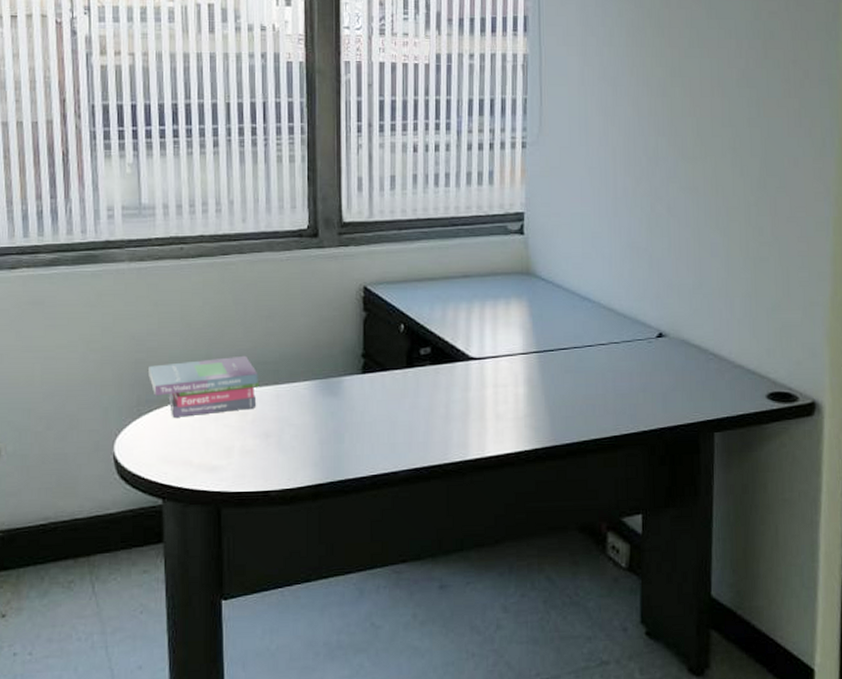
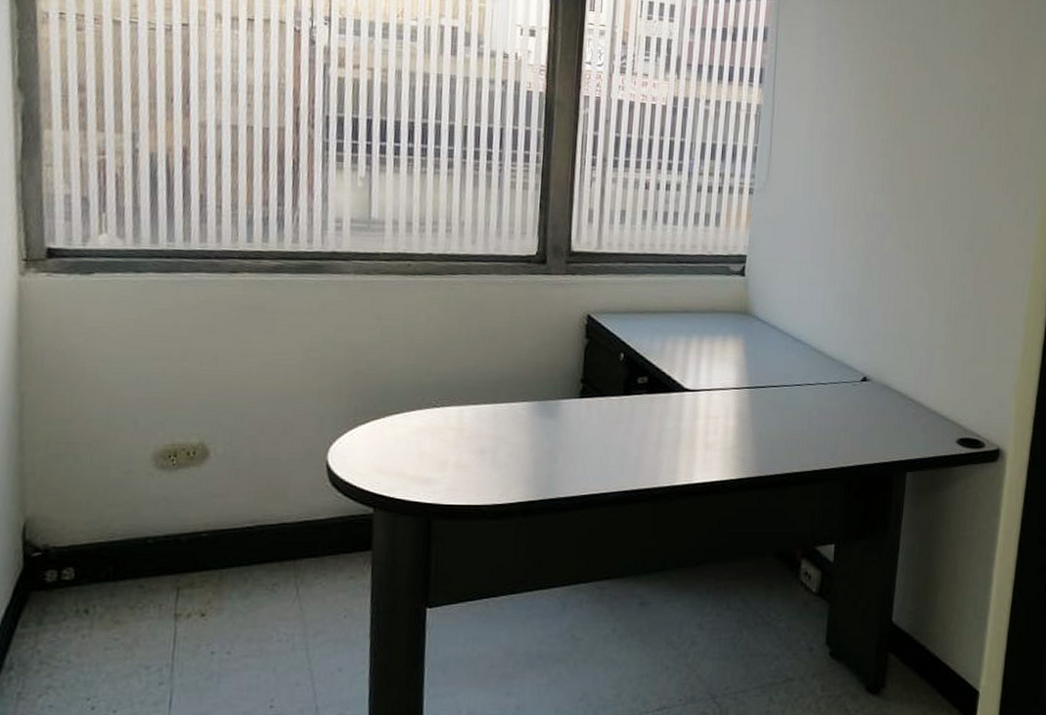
books: present [149,355,260,417] -> none [367,373,479,430]

